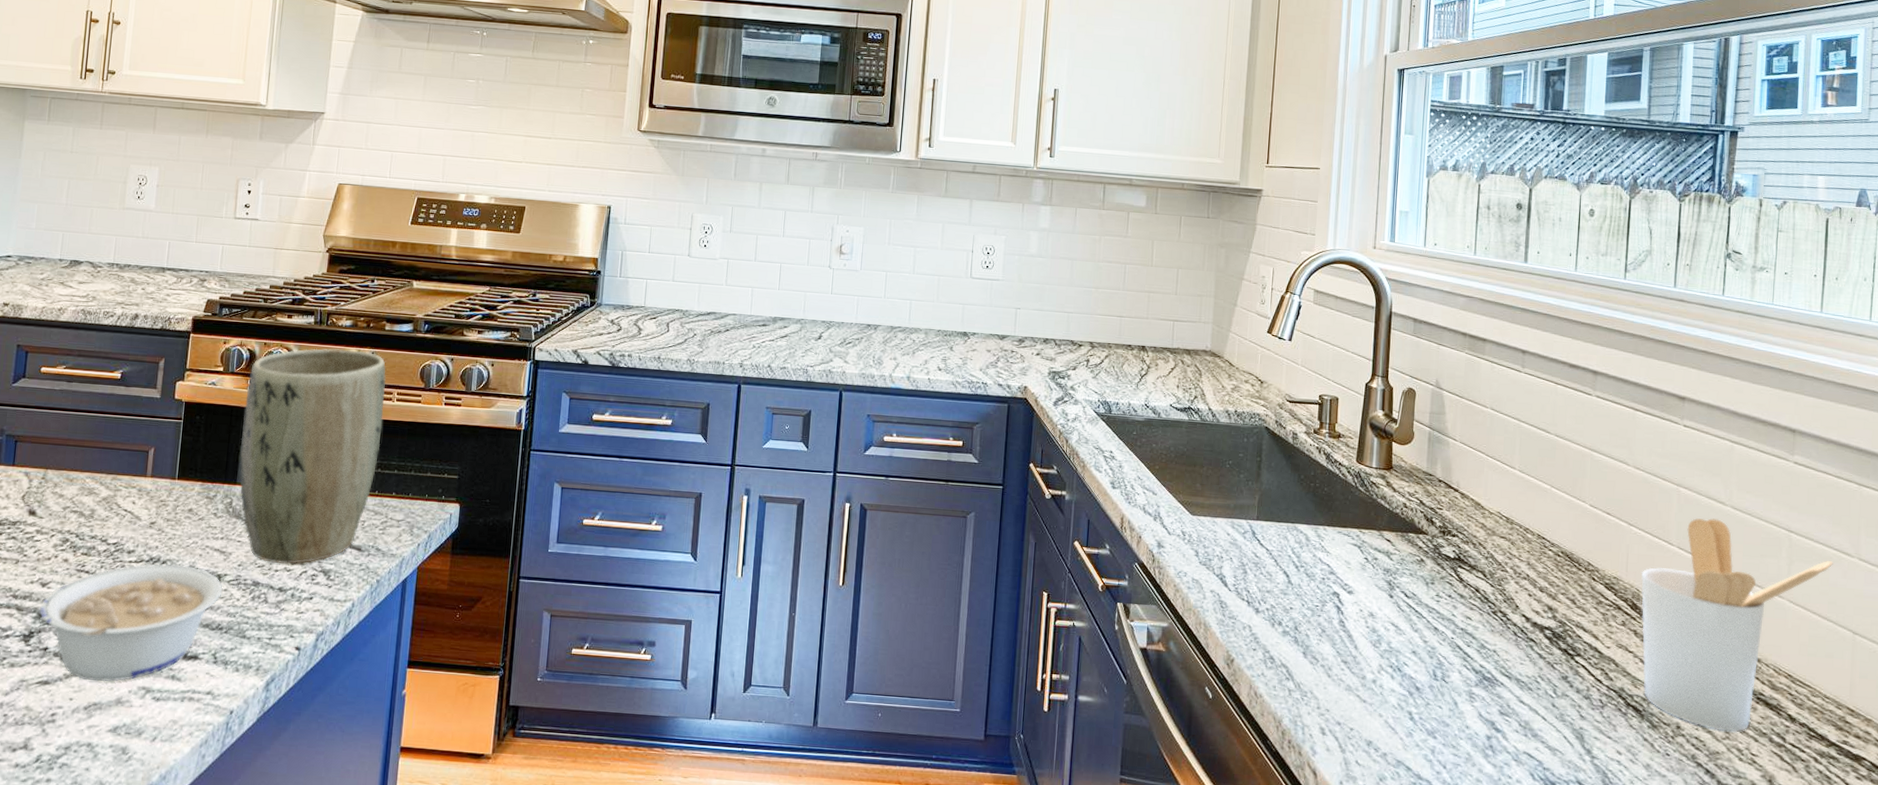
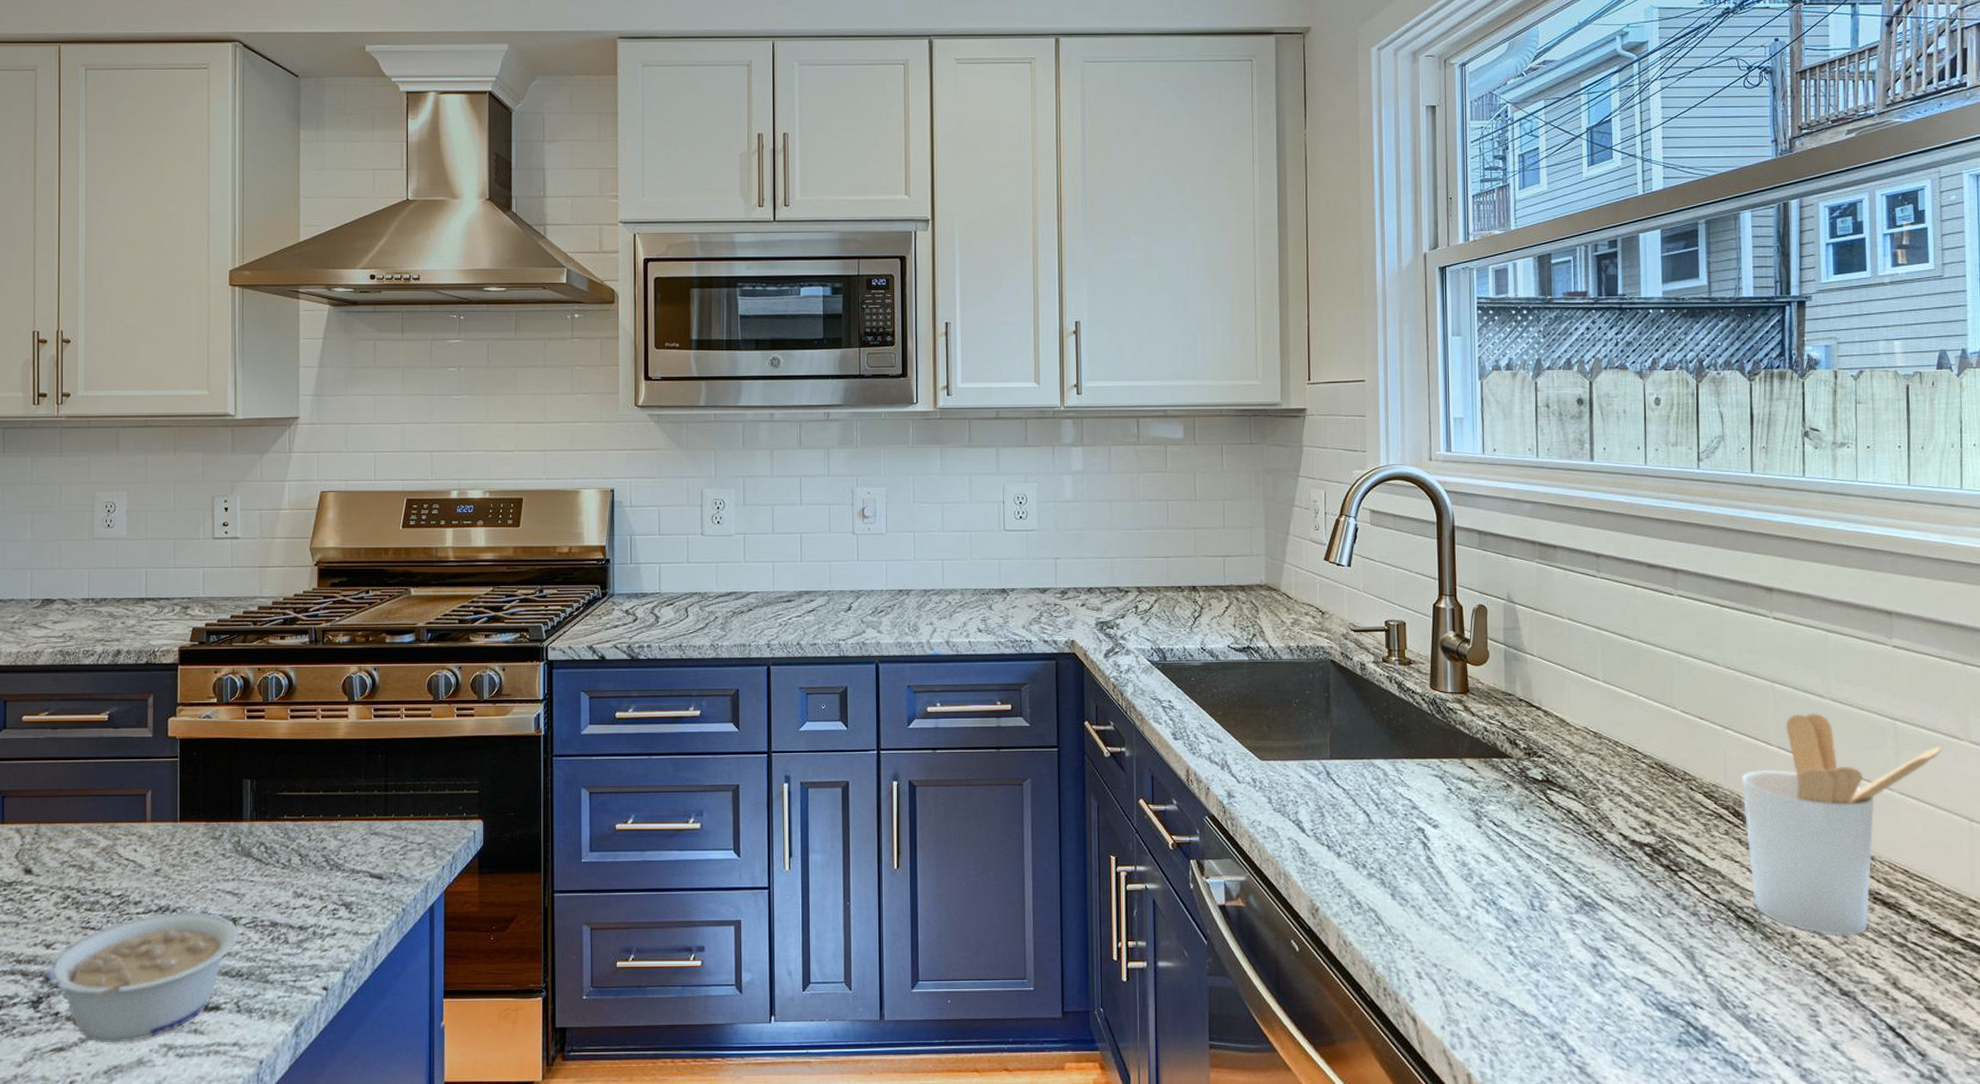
plant pot: present [239,348,386,564] -> none [243,667,393,900]

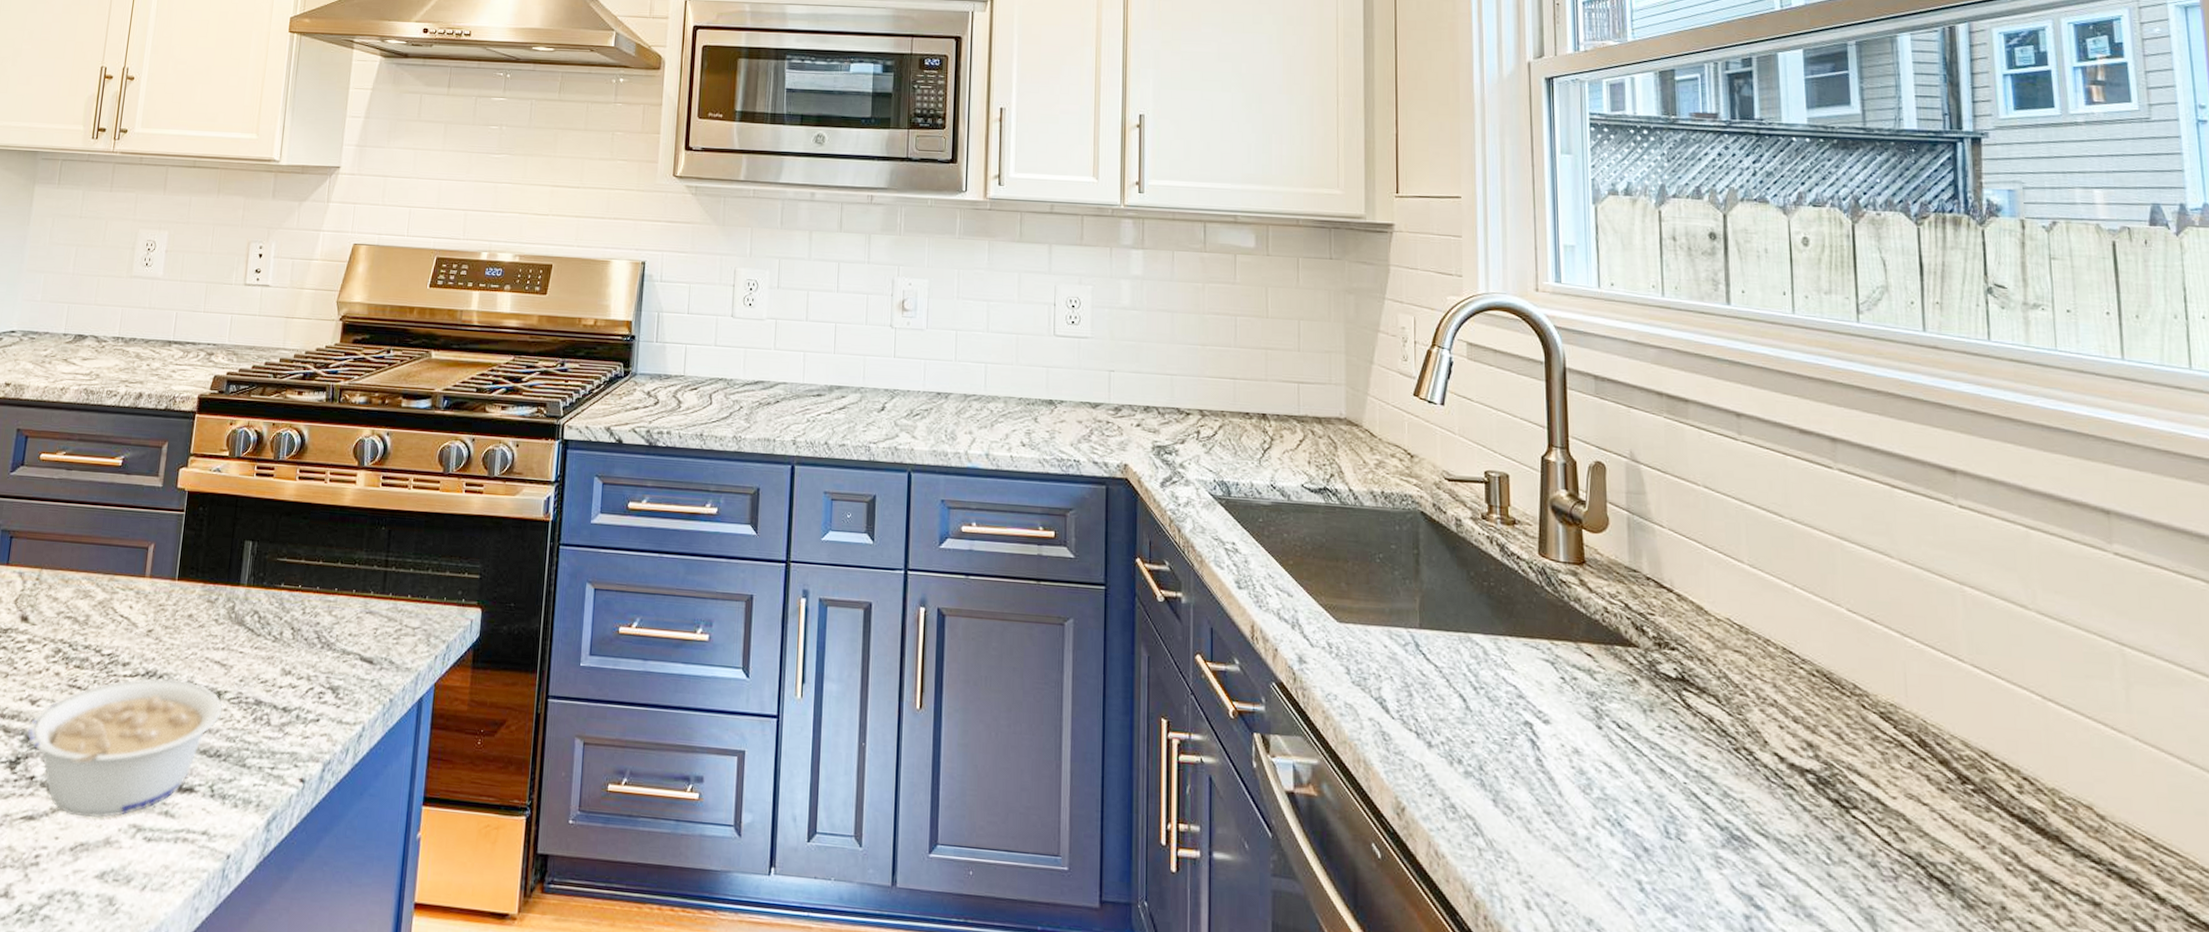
utensil holder: present [1740,713,1943,935] -> none [1925,627,2188,915]

